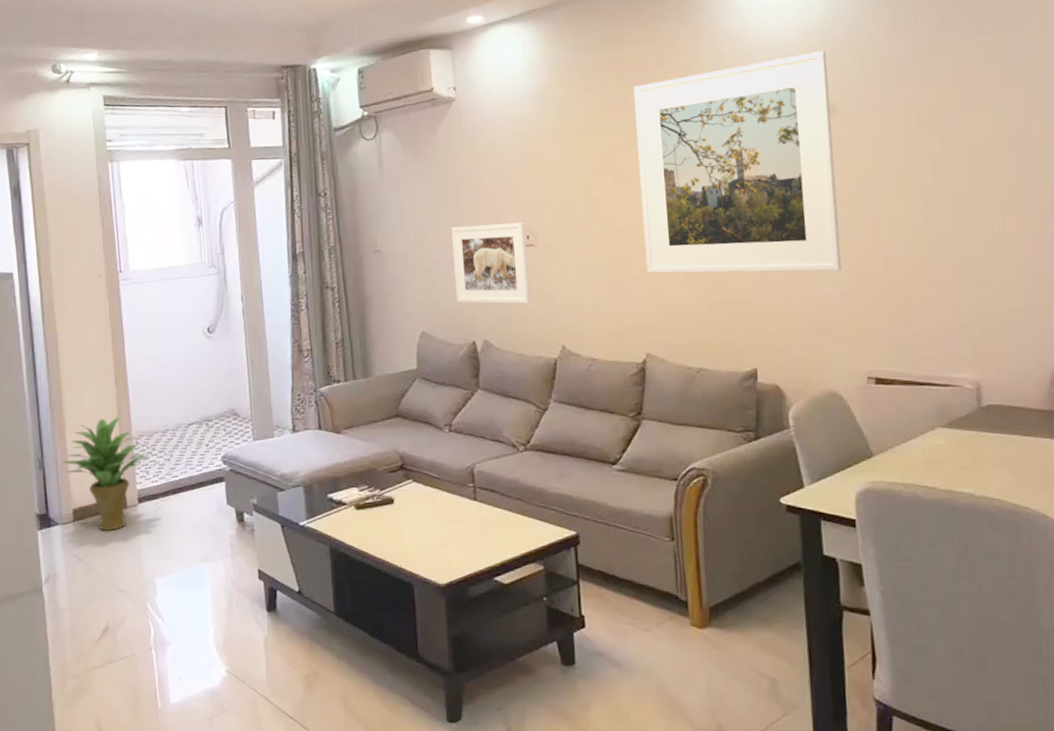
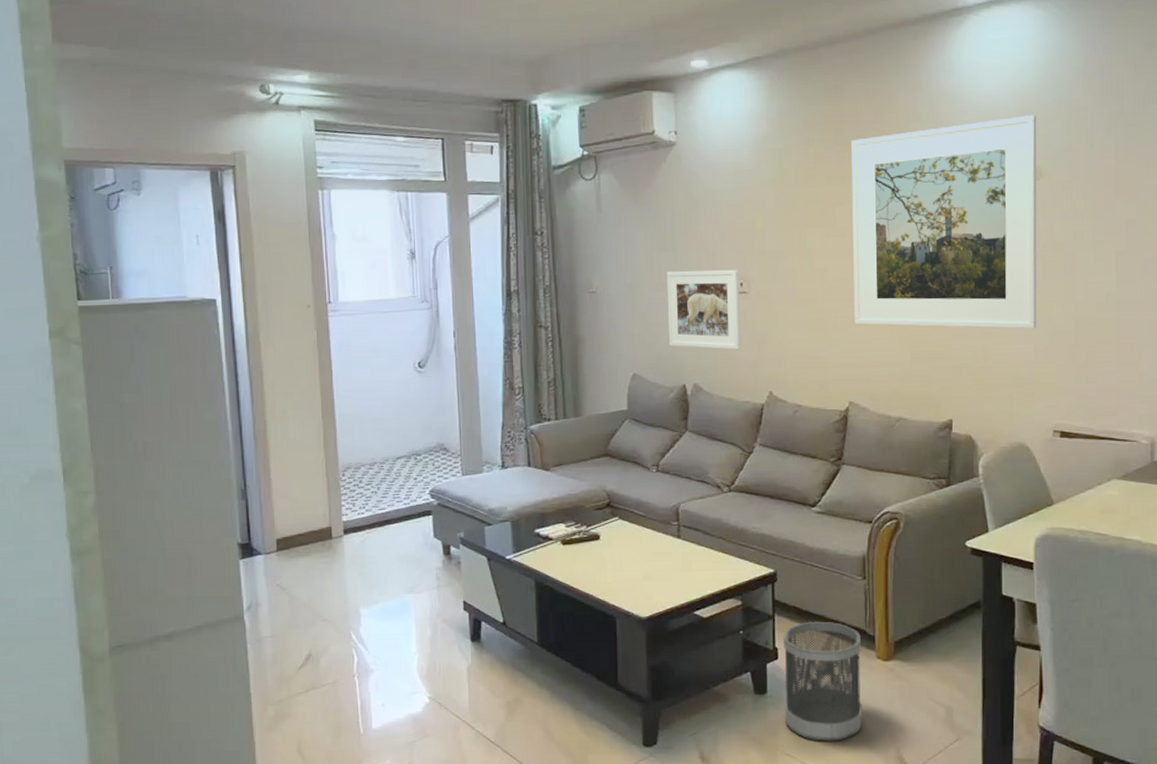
potted plant: present [61,416,150,532] -> none [265,448,357,562]
wastebasket: none [590,586,680,717] -> present [784,621,862,741]

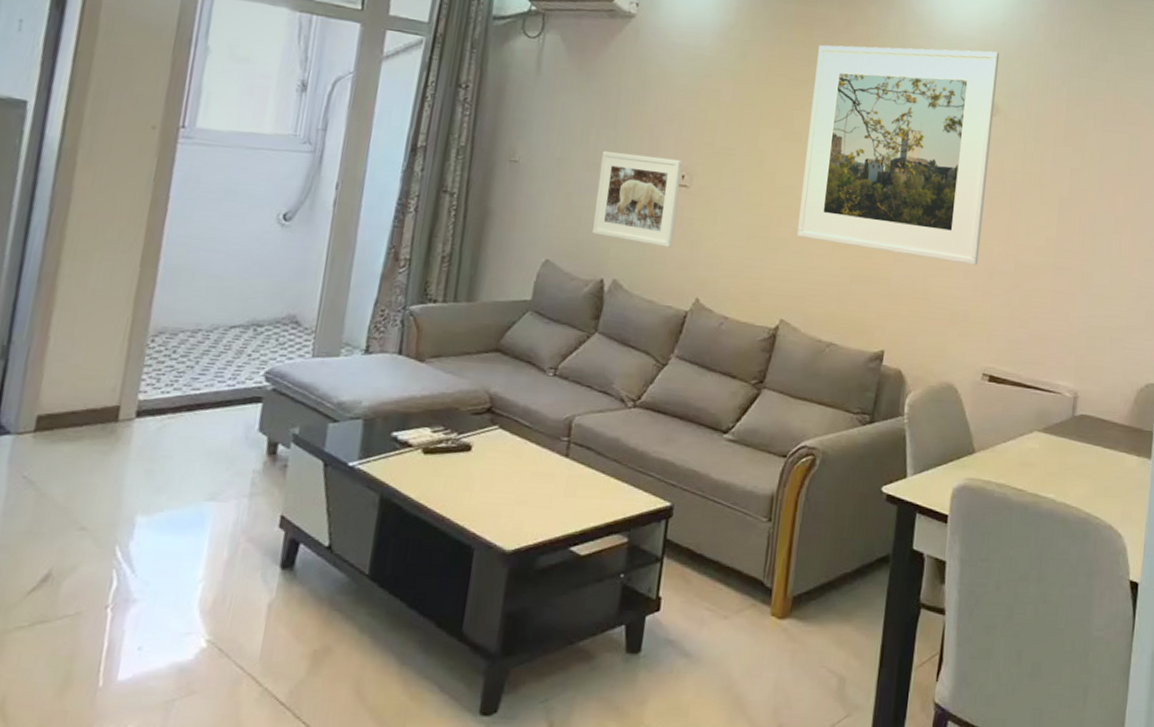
wastebasket: present [784,621,862,741] -> none [656,567,757,715]

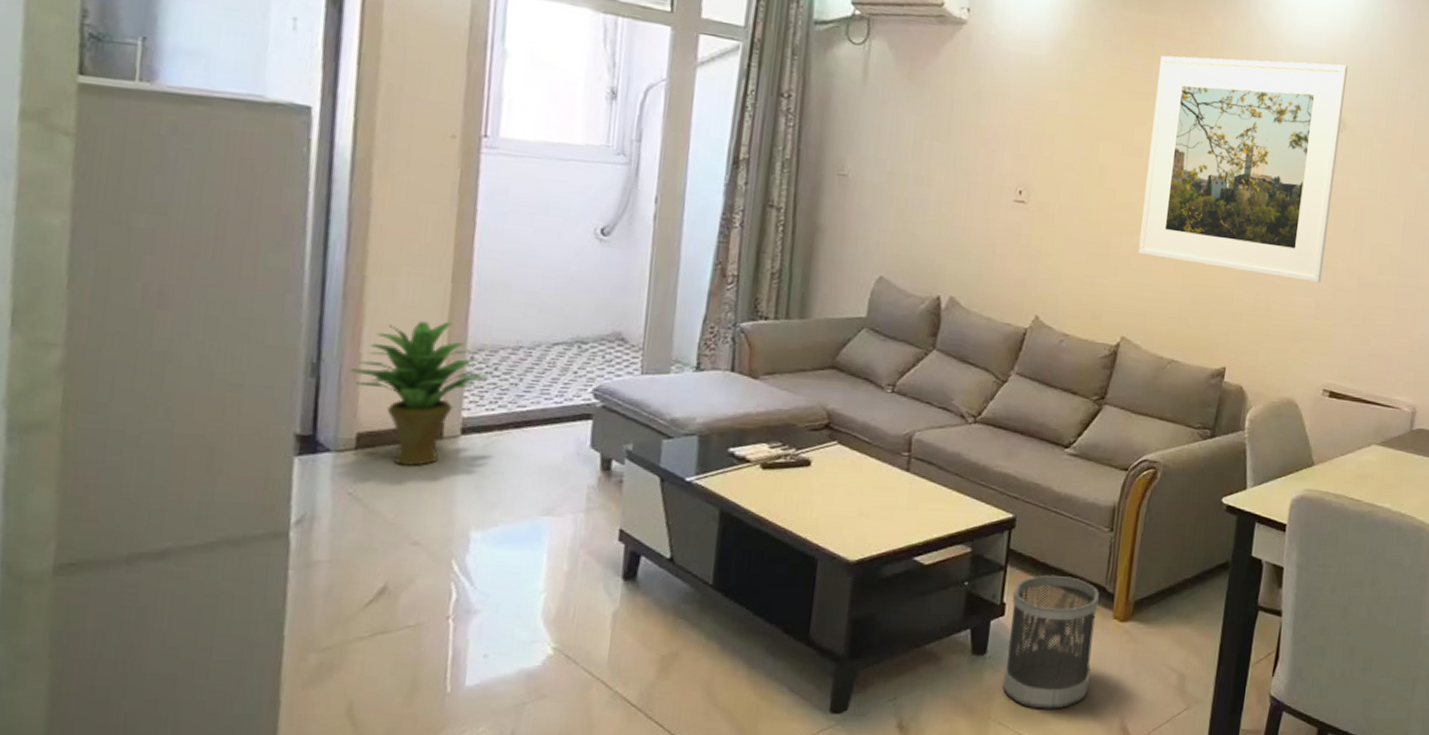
potted plant: none [36,304,167,450] -> present [349,321,489,467]
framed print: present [592,150,682,248] -> none [927,164,1019,265]
wastebasket: none [656,567,757,715] -> present [1003,574,1099,709]

